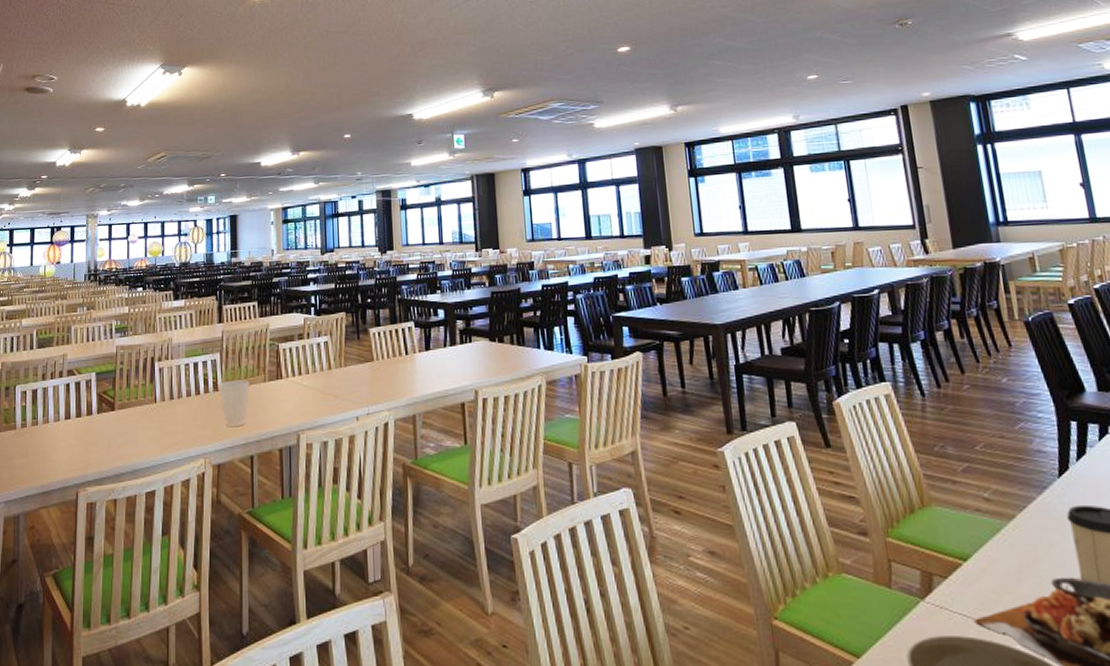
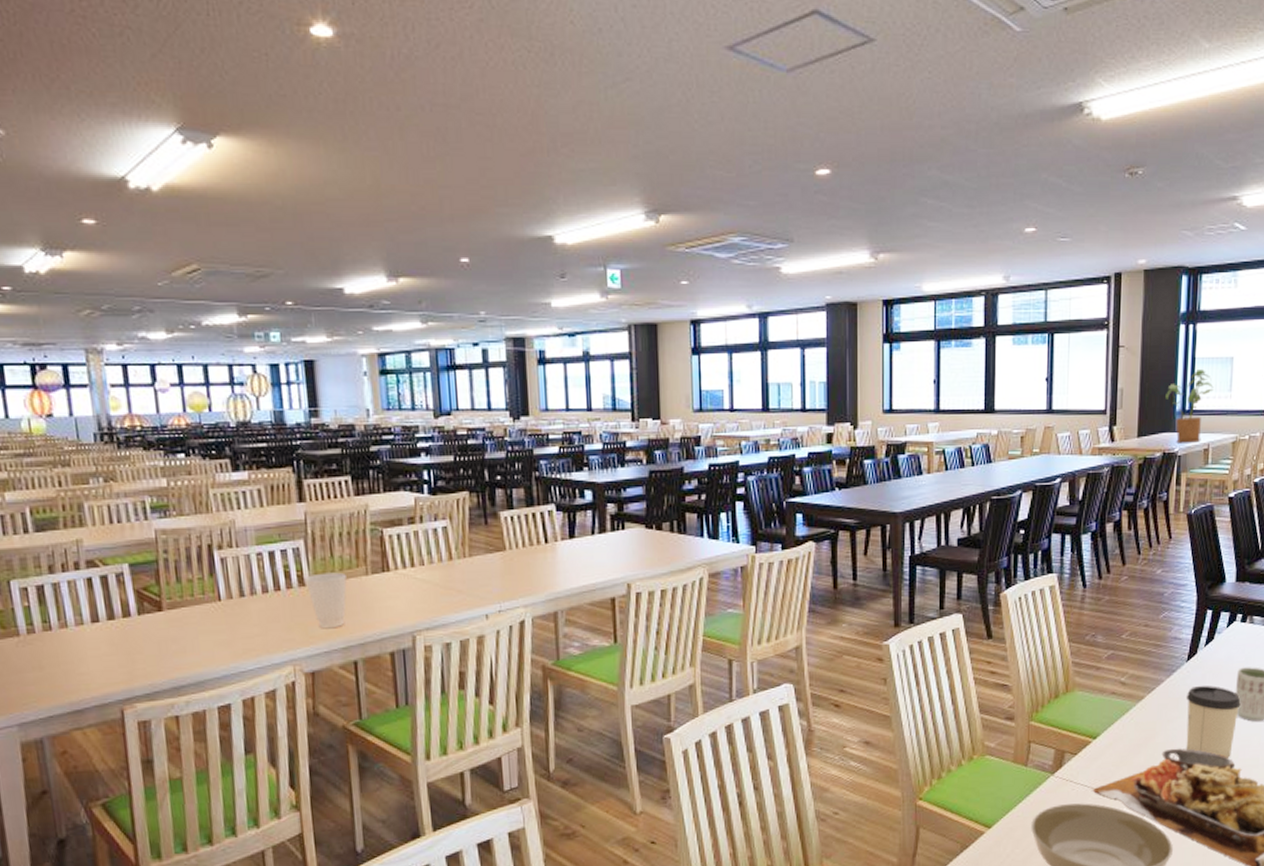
house plant: none [975,182,1027,254] -> present [1165,368,1214,445]

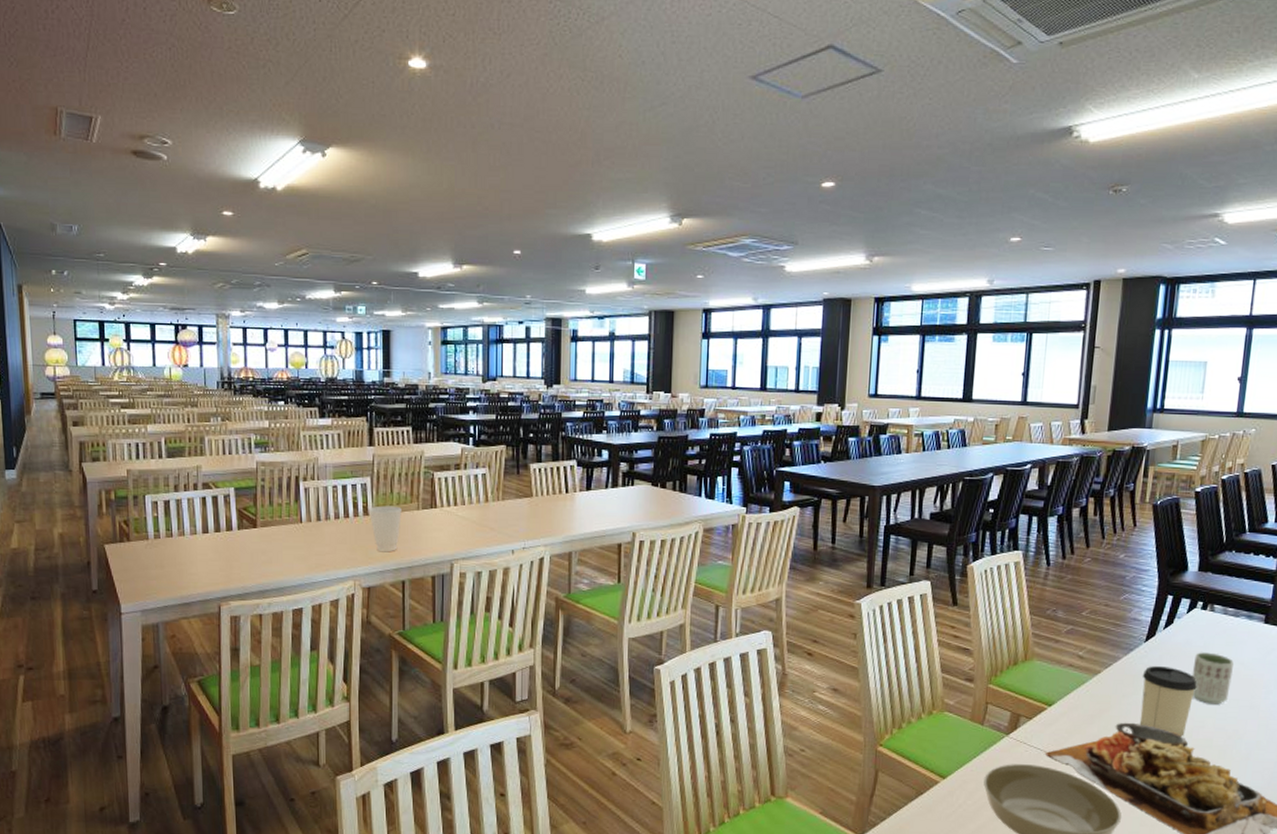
house plant: present [1165,368,1214,445] -> none [1137,370,1186,440]

